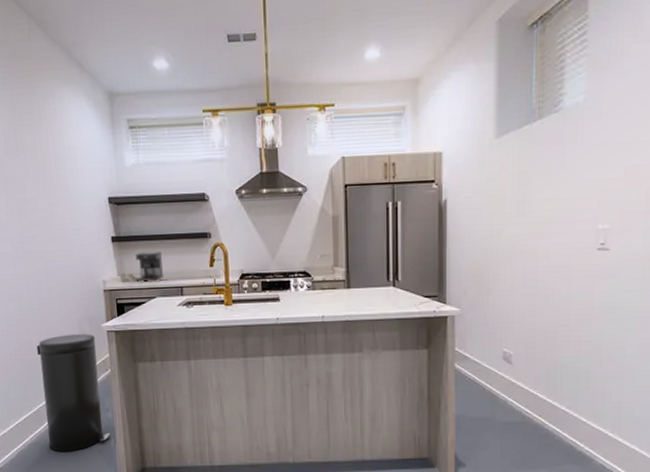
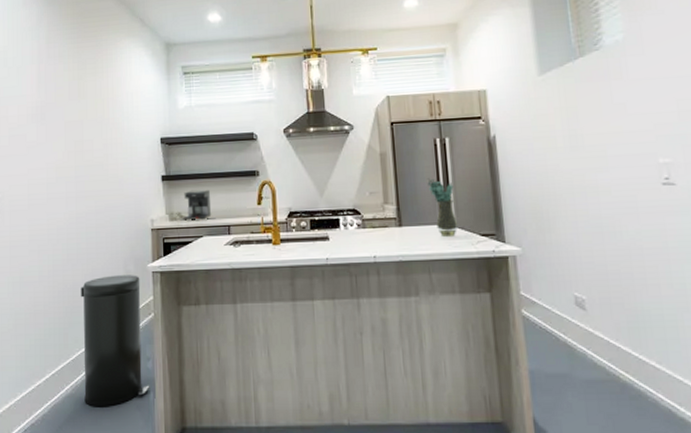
vase: none [377,242,404,299] -> present [427,178,459,238]

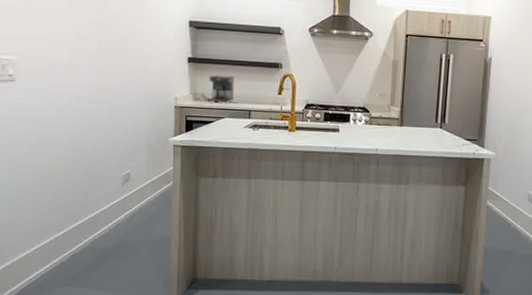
pedal bin: present [81,275,150,407] -> none [102,145,166,259]
vase: present [427,178,459,238] -> none [429,87,451,139]

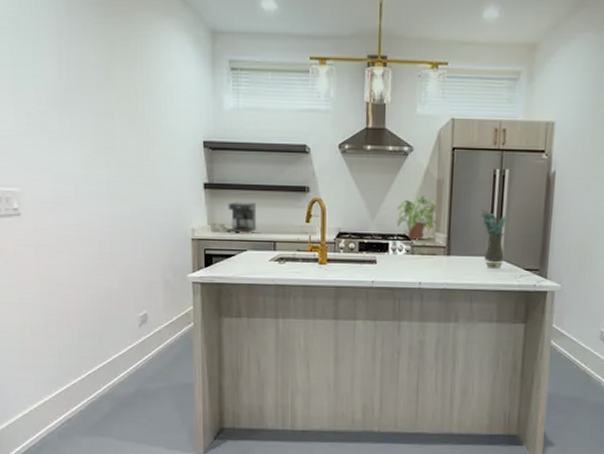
plant: none [357,74,394,112] -> present [396,195,440,240]
vase: none [429,87,451,139] -> present [481,209,506,270]

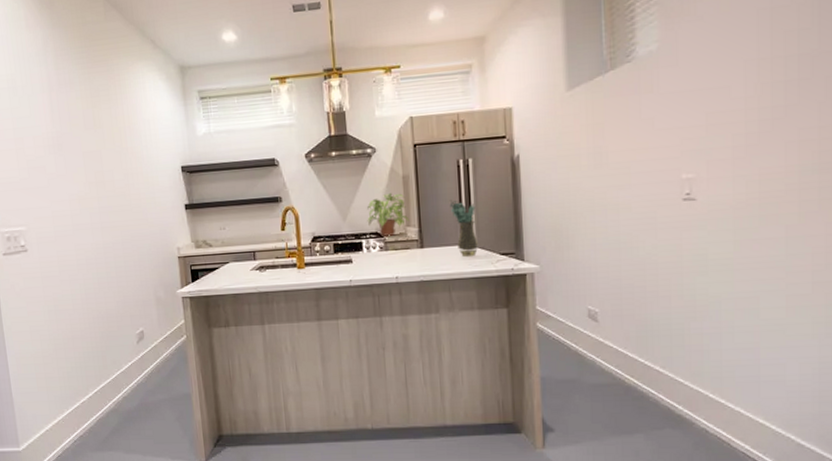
coffee maker: present [227,201,257,233] -> none [208,216,237,248]

